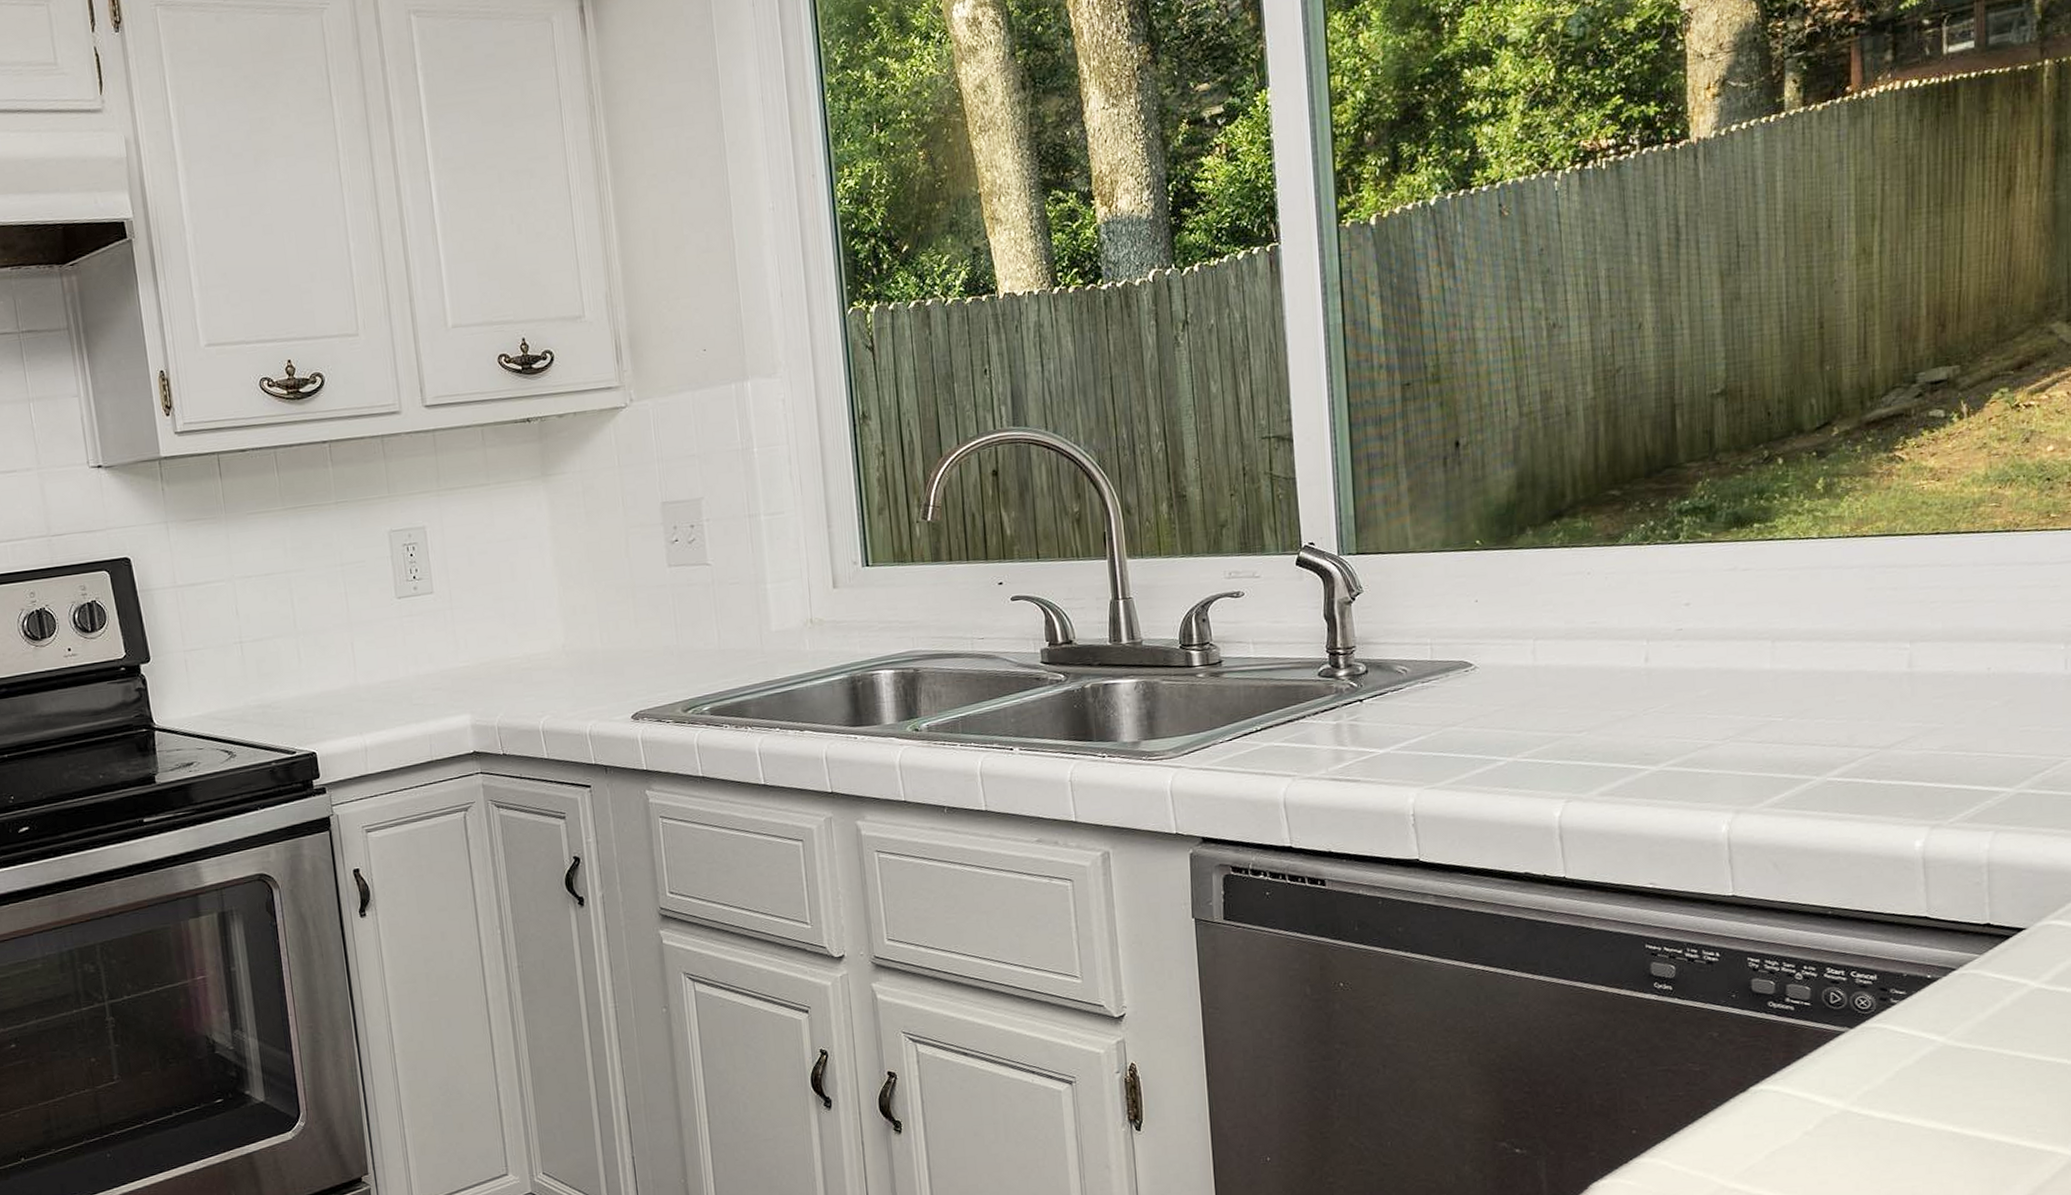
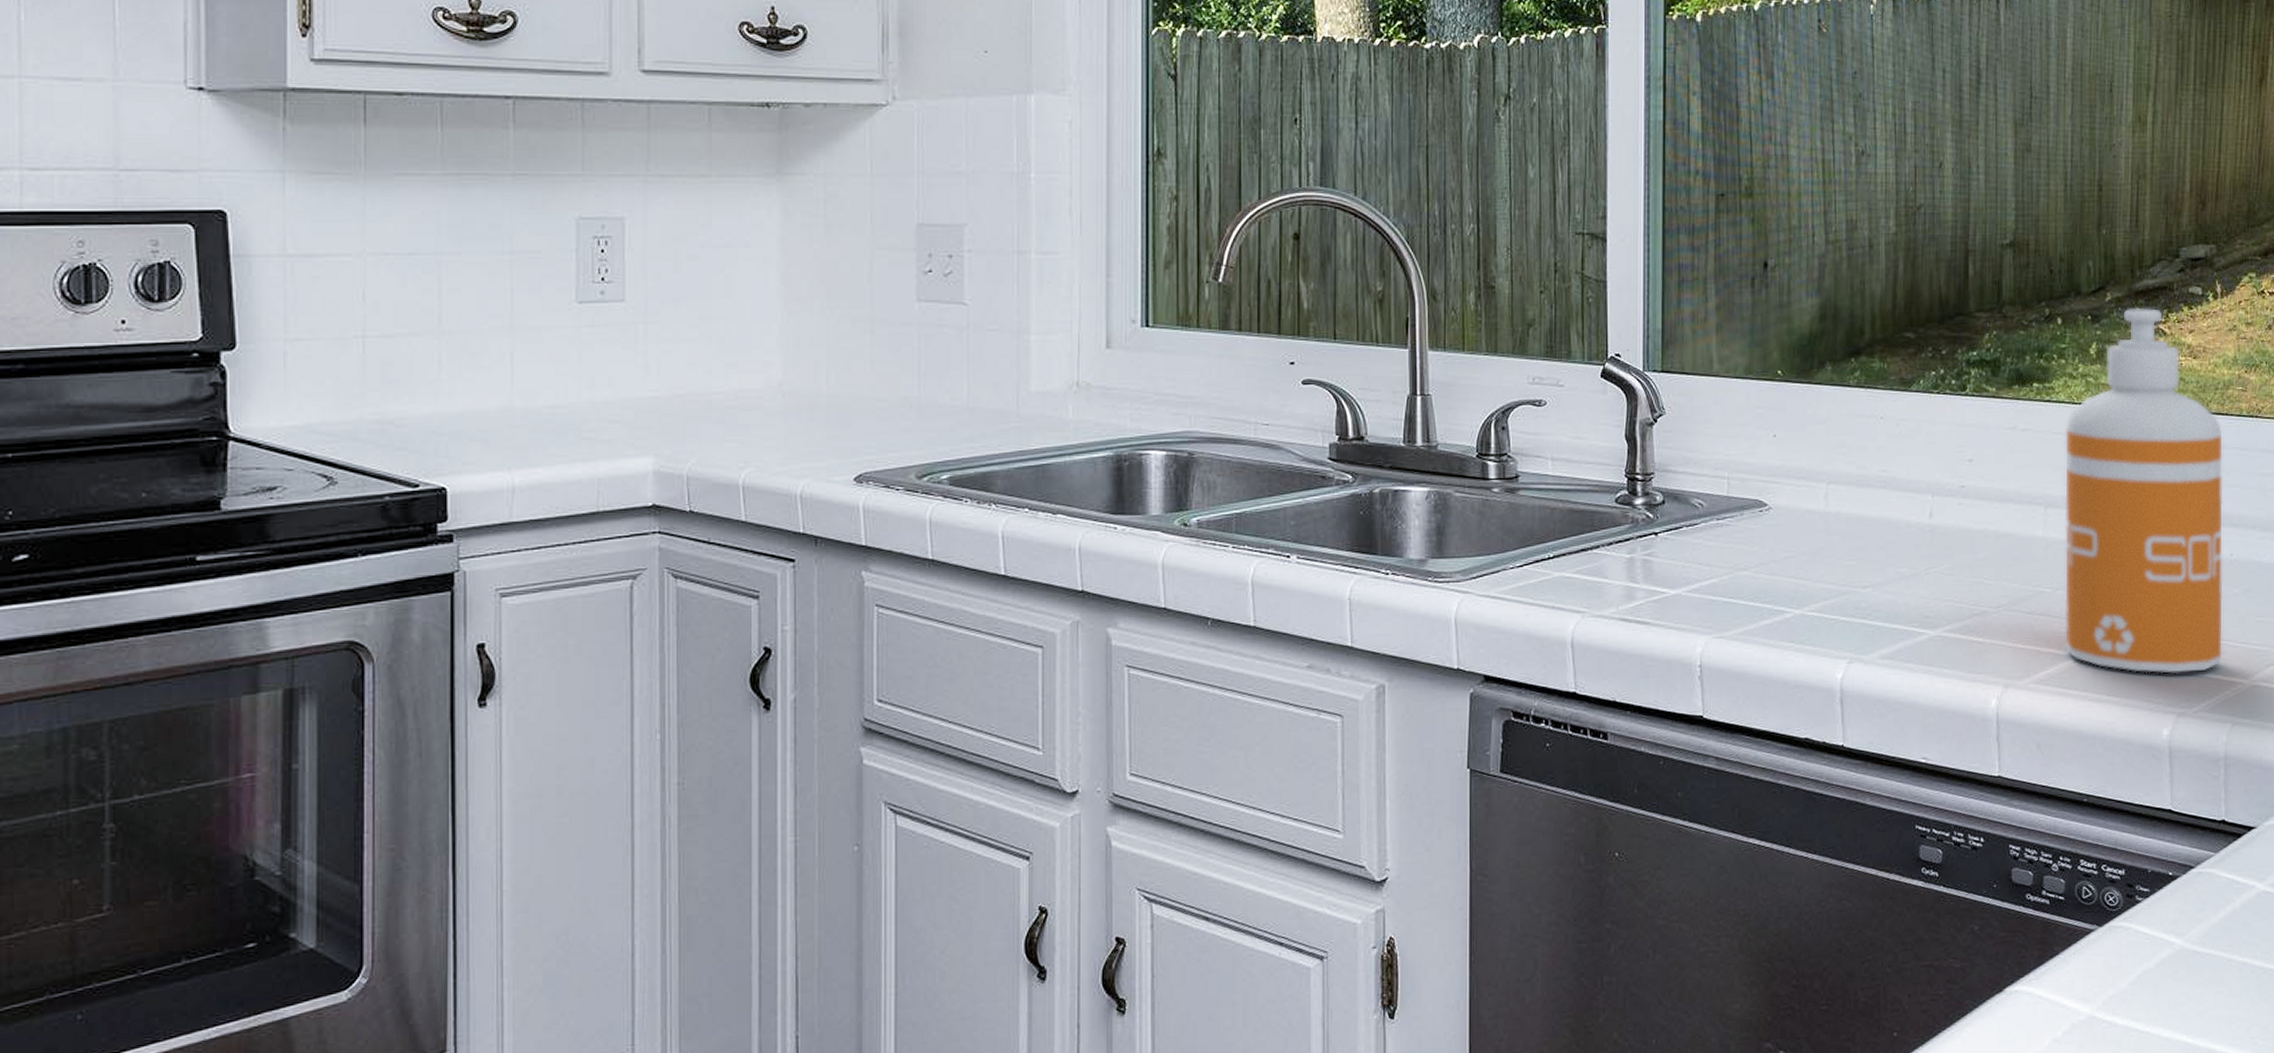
soap dispenser: none [1792,437,1981,790] -> present [2065,308,2223,674]

